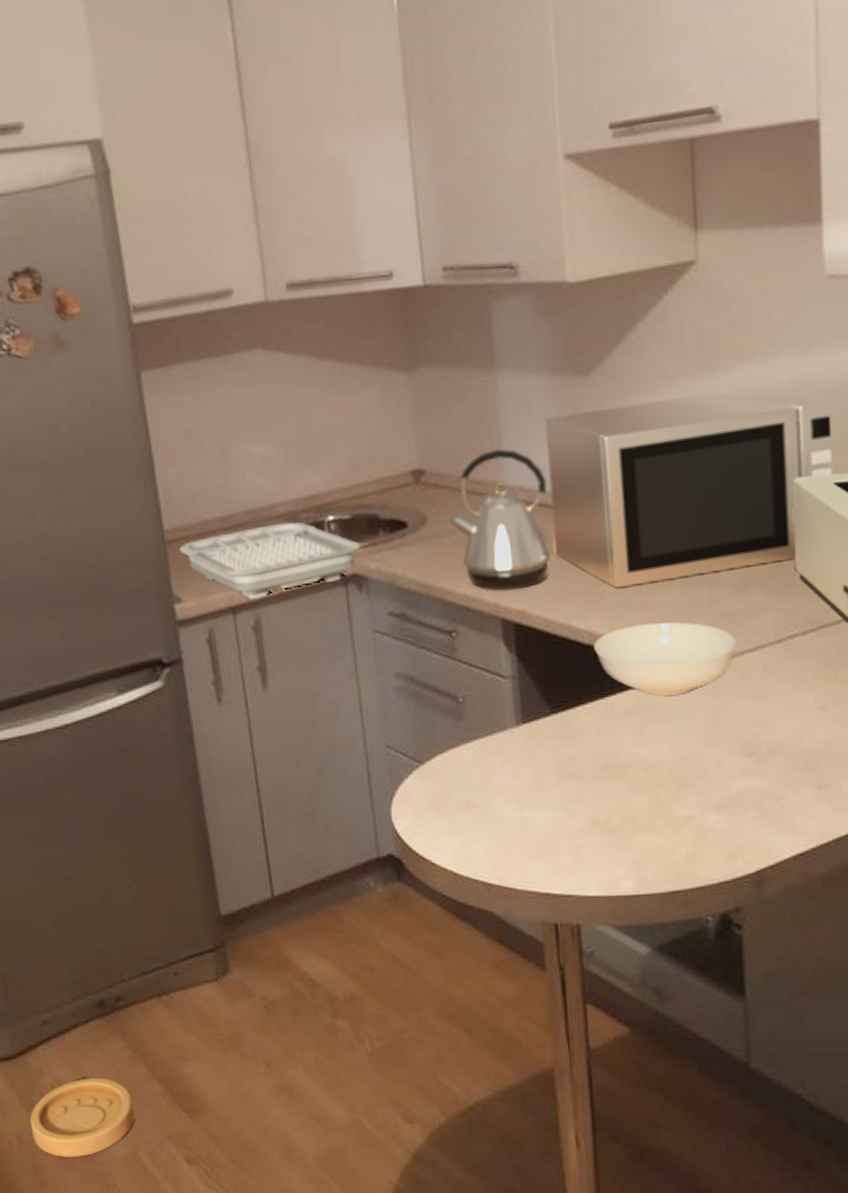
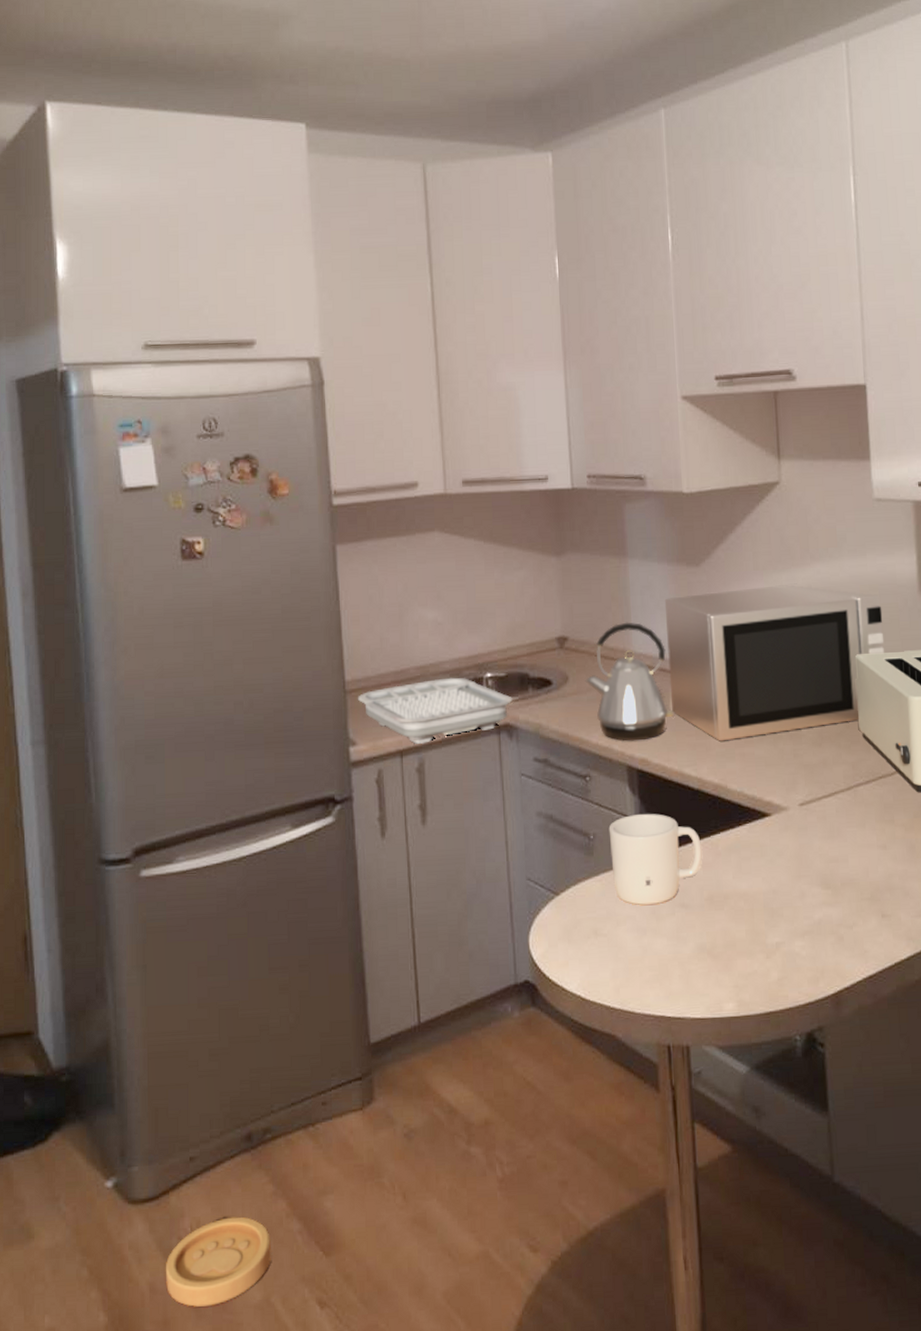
mug: none [480,672,595,775] -> present [608,813,703,906]
bowl: present [594,622,736,697] -> none [702,771,815,836]

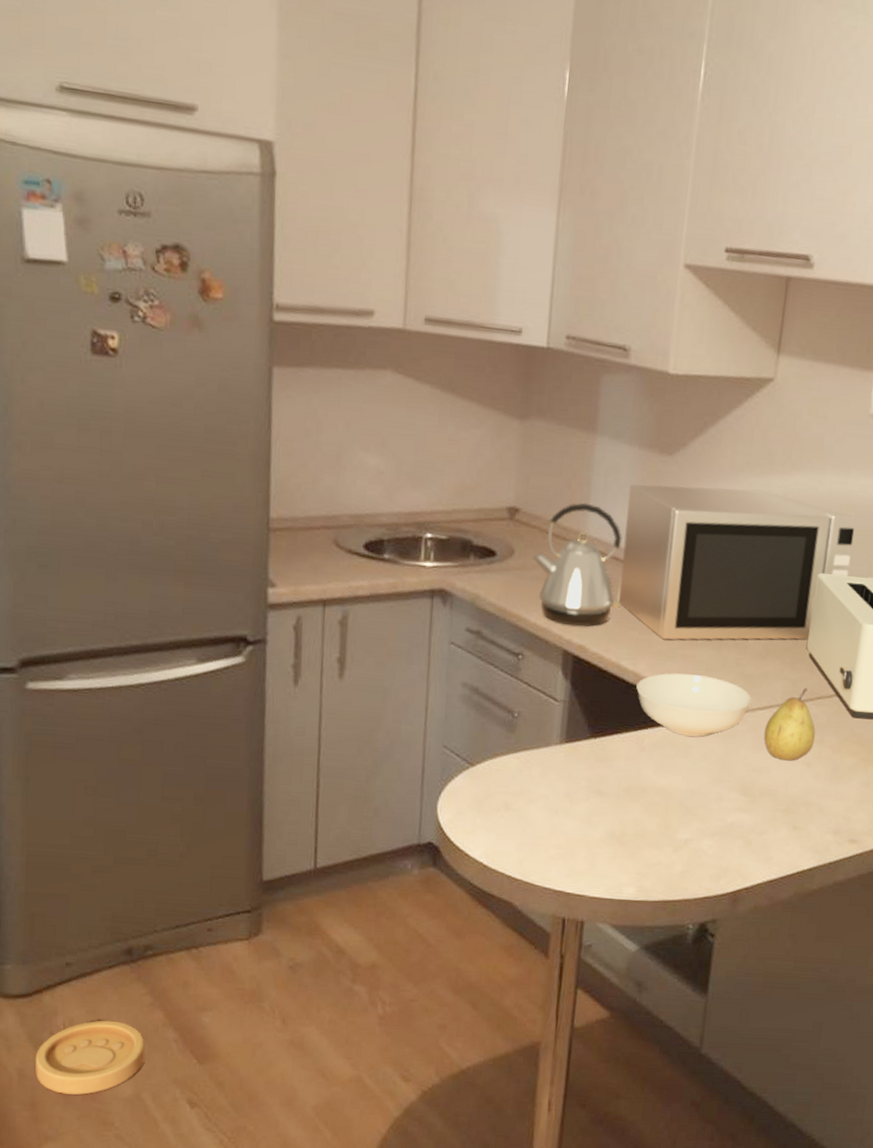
dish rack: present [357,677,513,744] -> none [281,531,451,596]
mug: present [608,813,703,906] -> none [532,698,628,788]
bowl: none [702,771,815,836] -> present [636,673,752,737]
fruit: none [833,768,885,847] -> present [764,687,816,761]

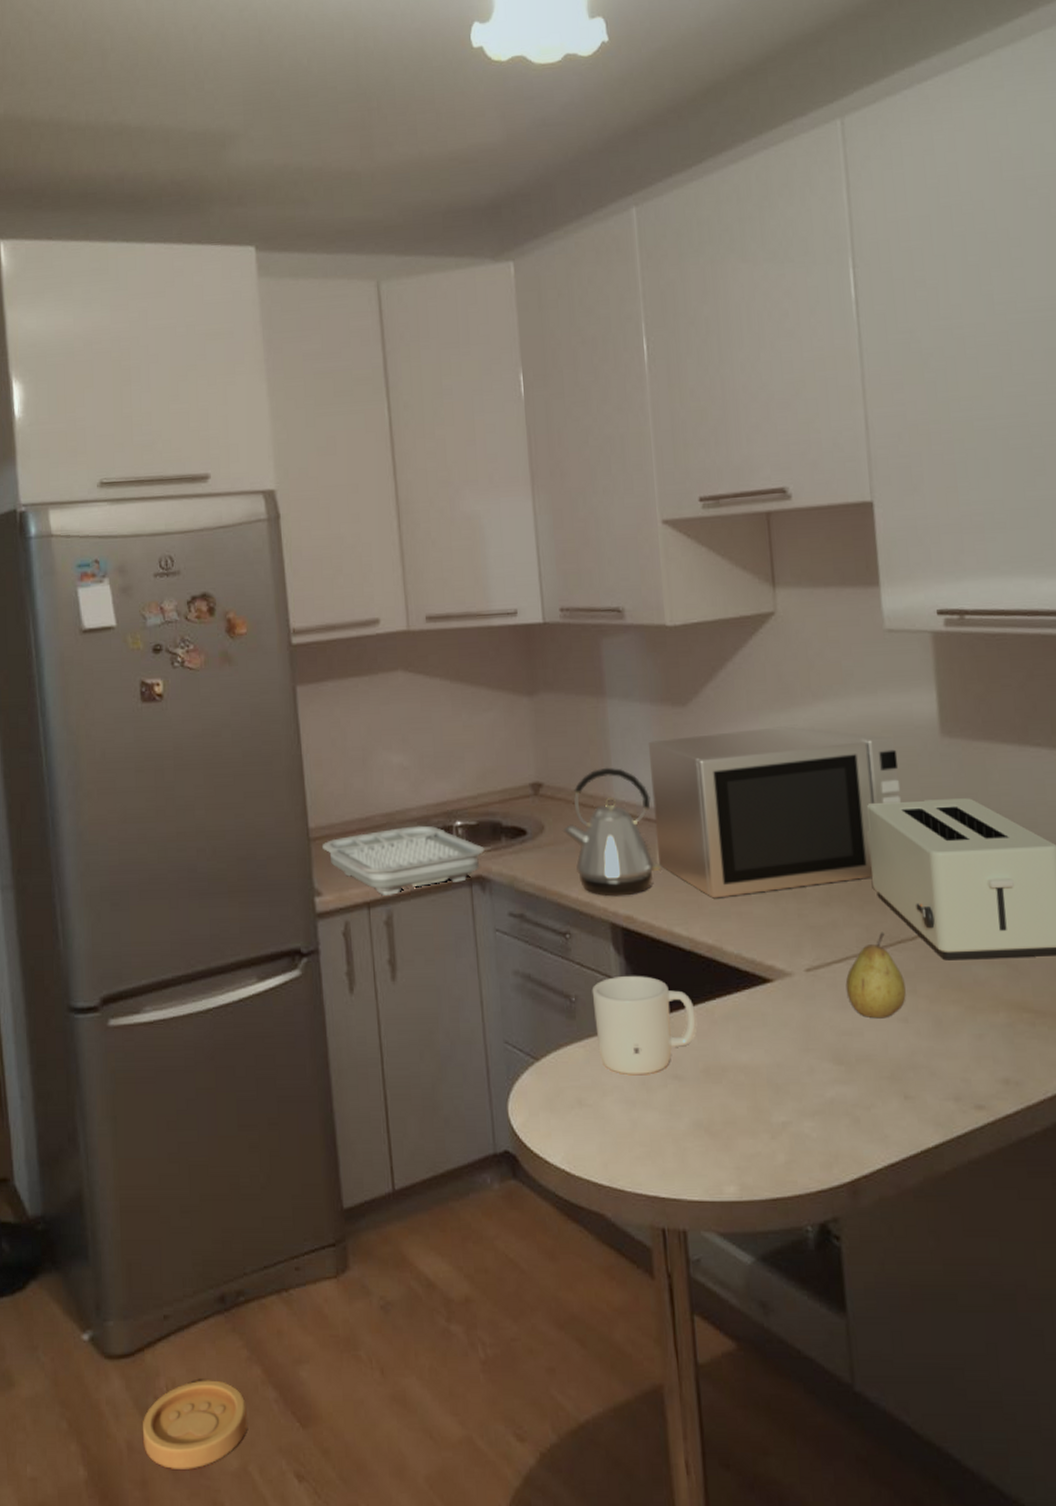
dish rack: none [281,531,451,596] -> present [321,825,485,895]
mug: none [532,698,628,788] -> present [591,975,697,1076]
bowl: present [636,673,752,737] -> none [694,932,823,1003]

